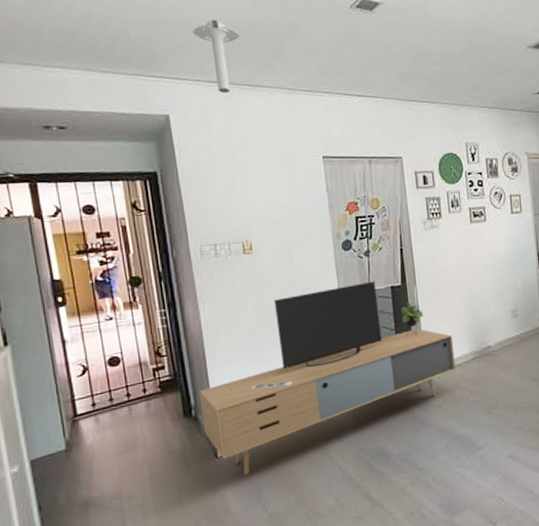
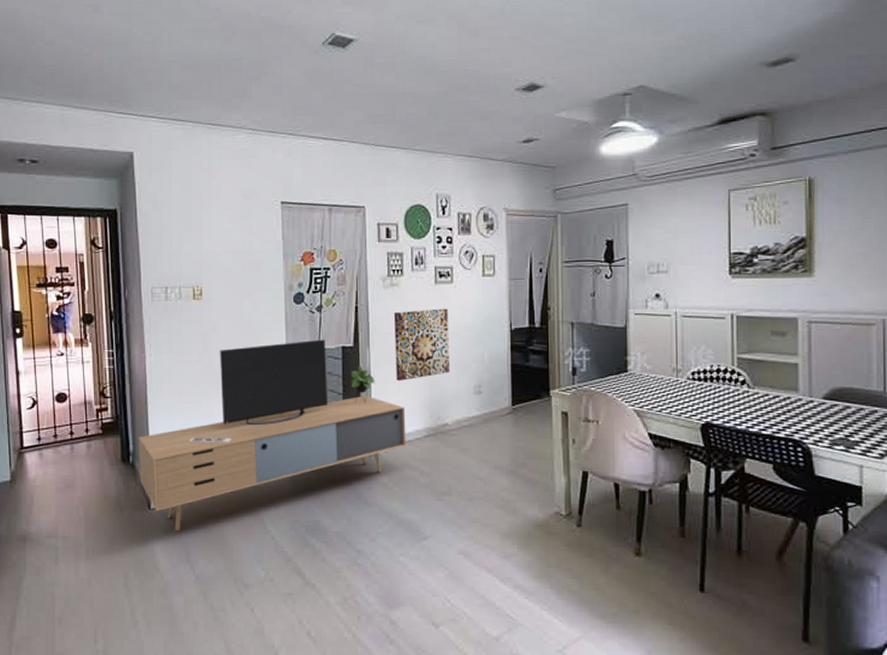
ceiling light: present [192,19,240,94] -> none [162,56,208,133]
wall art: none [436,244,490,313] -> present [394,308,450,381]

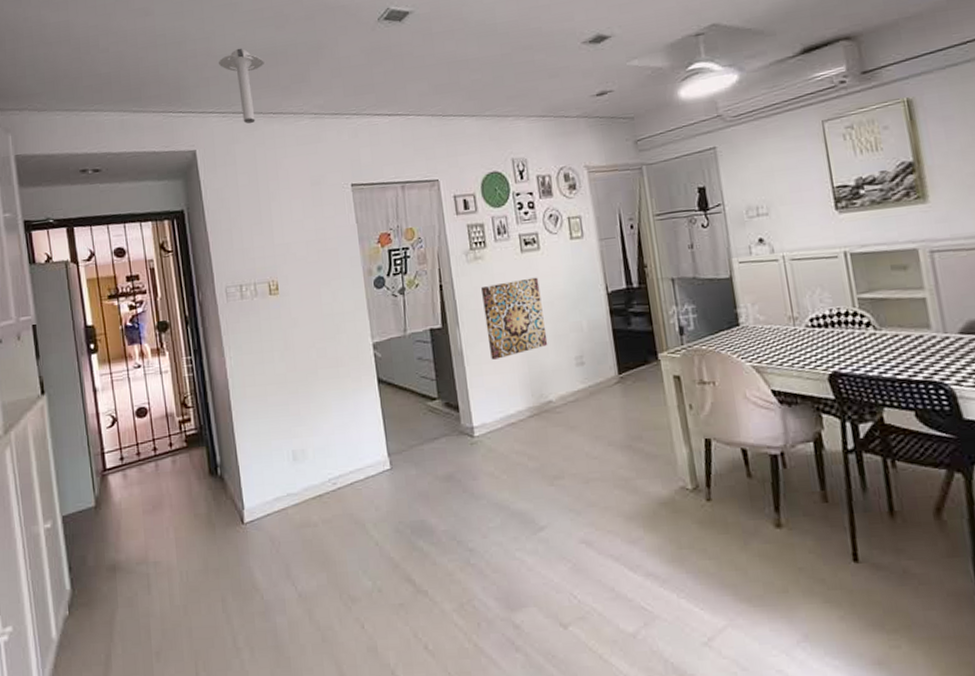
media console: present [138,339,406,532] -> none [225,323,510,546]
ceiling light: none [162,56,208,133] -> present [218,48,264,124]

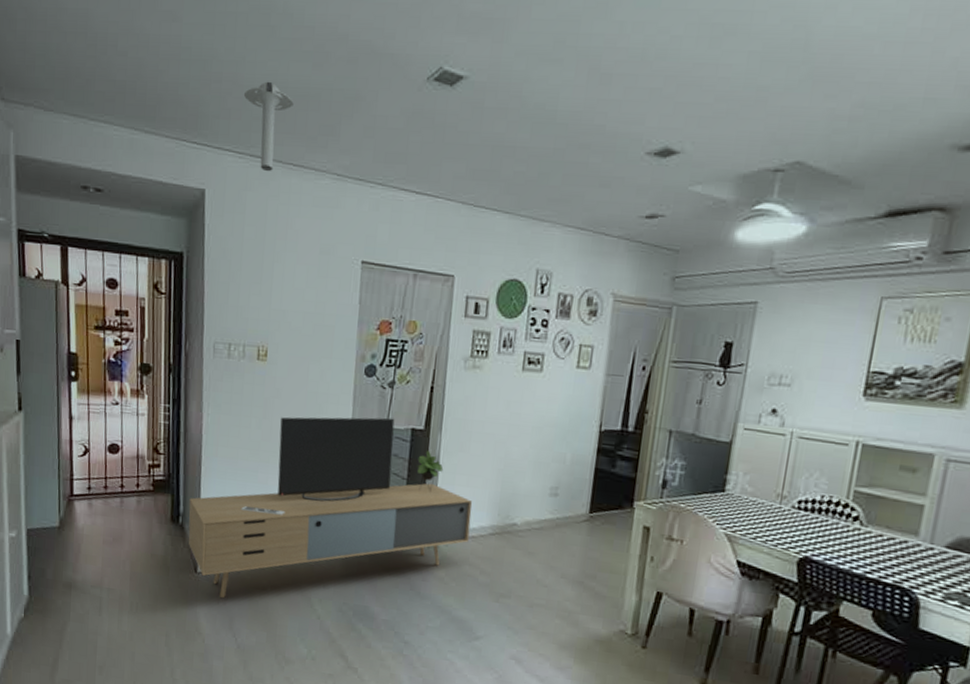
media console: none [225,323,510,546] -> present [188,416,473,599]
wall art: present [481,277,548,360] -> none [466,397,533,473]

